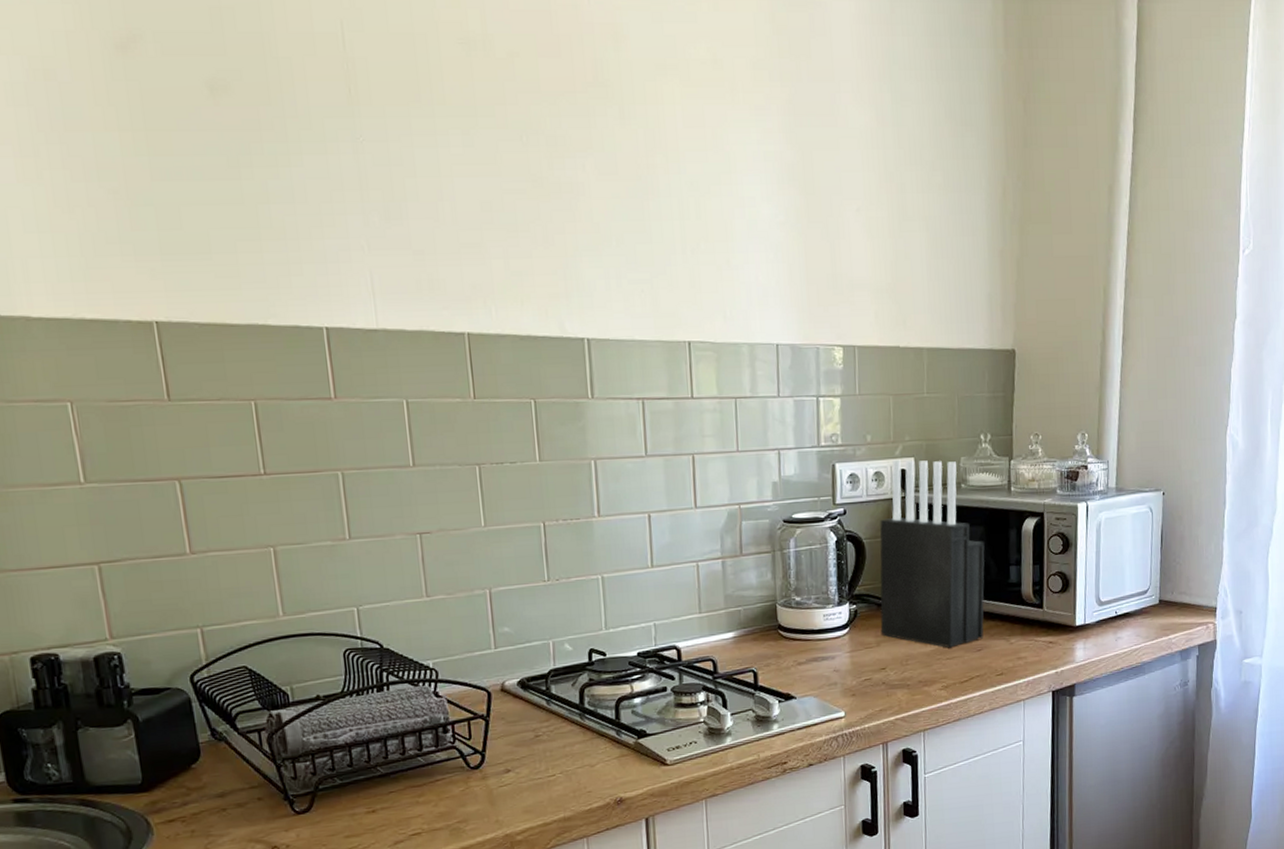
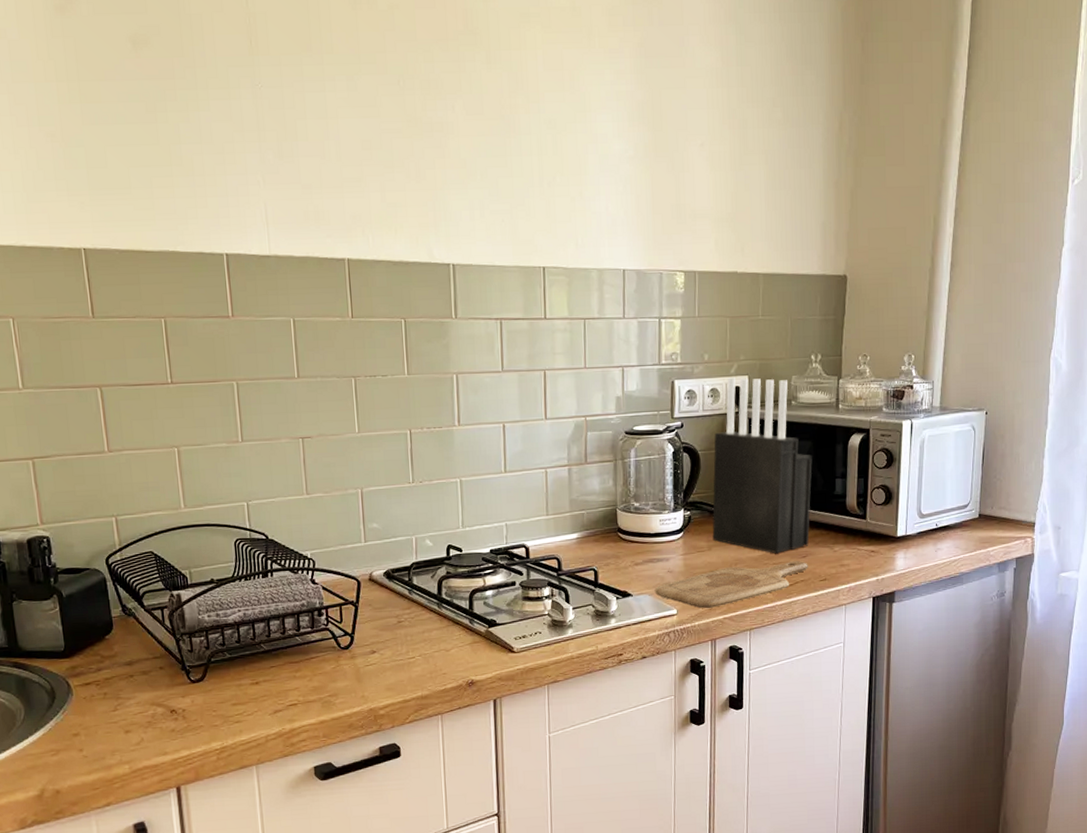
cutting board: none [820,654,984,710] -> present [654,560,808,609]

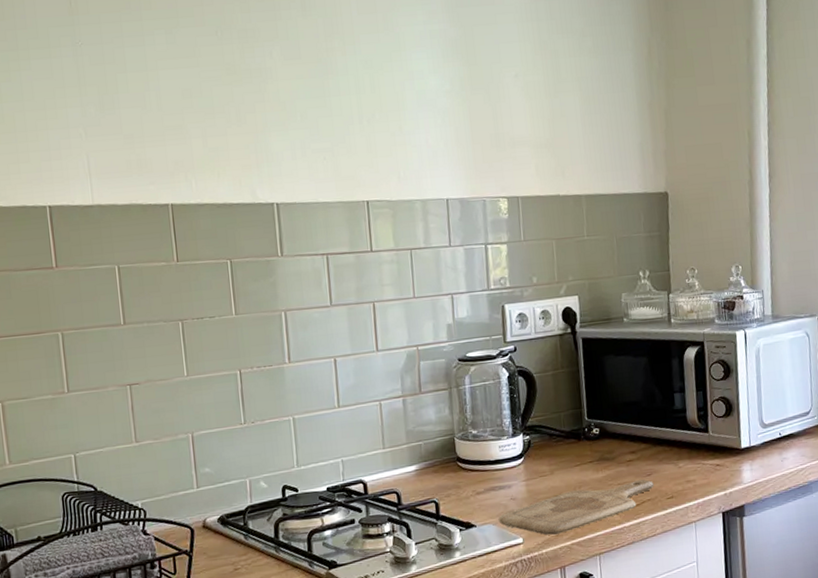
knife block: present [712,377,812,554] -> none [548,298,653,474]

